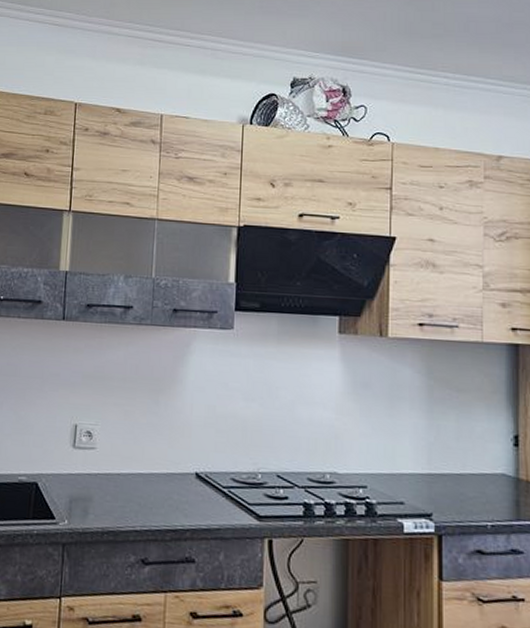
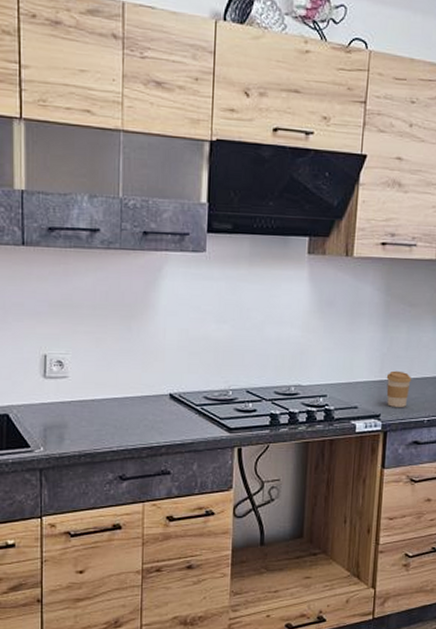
coffee cup: none [436,463,466,507] -> present [386,370,411,407]

